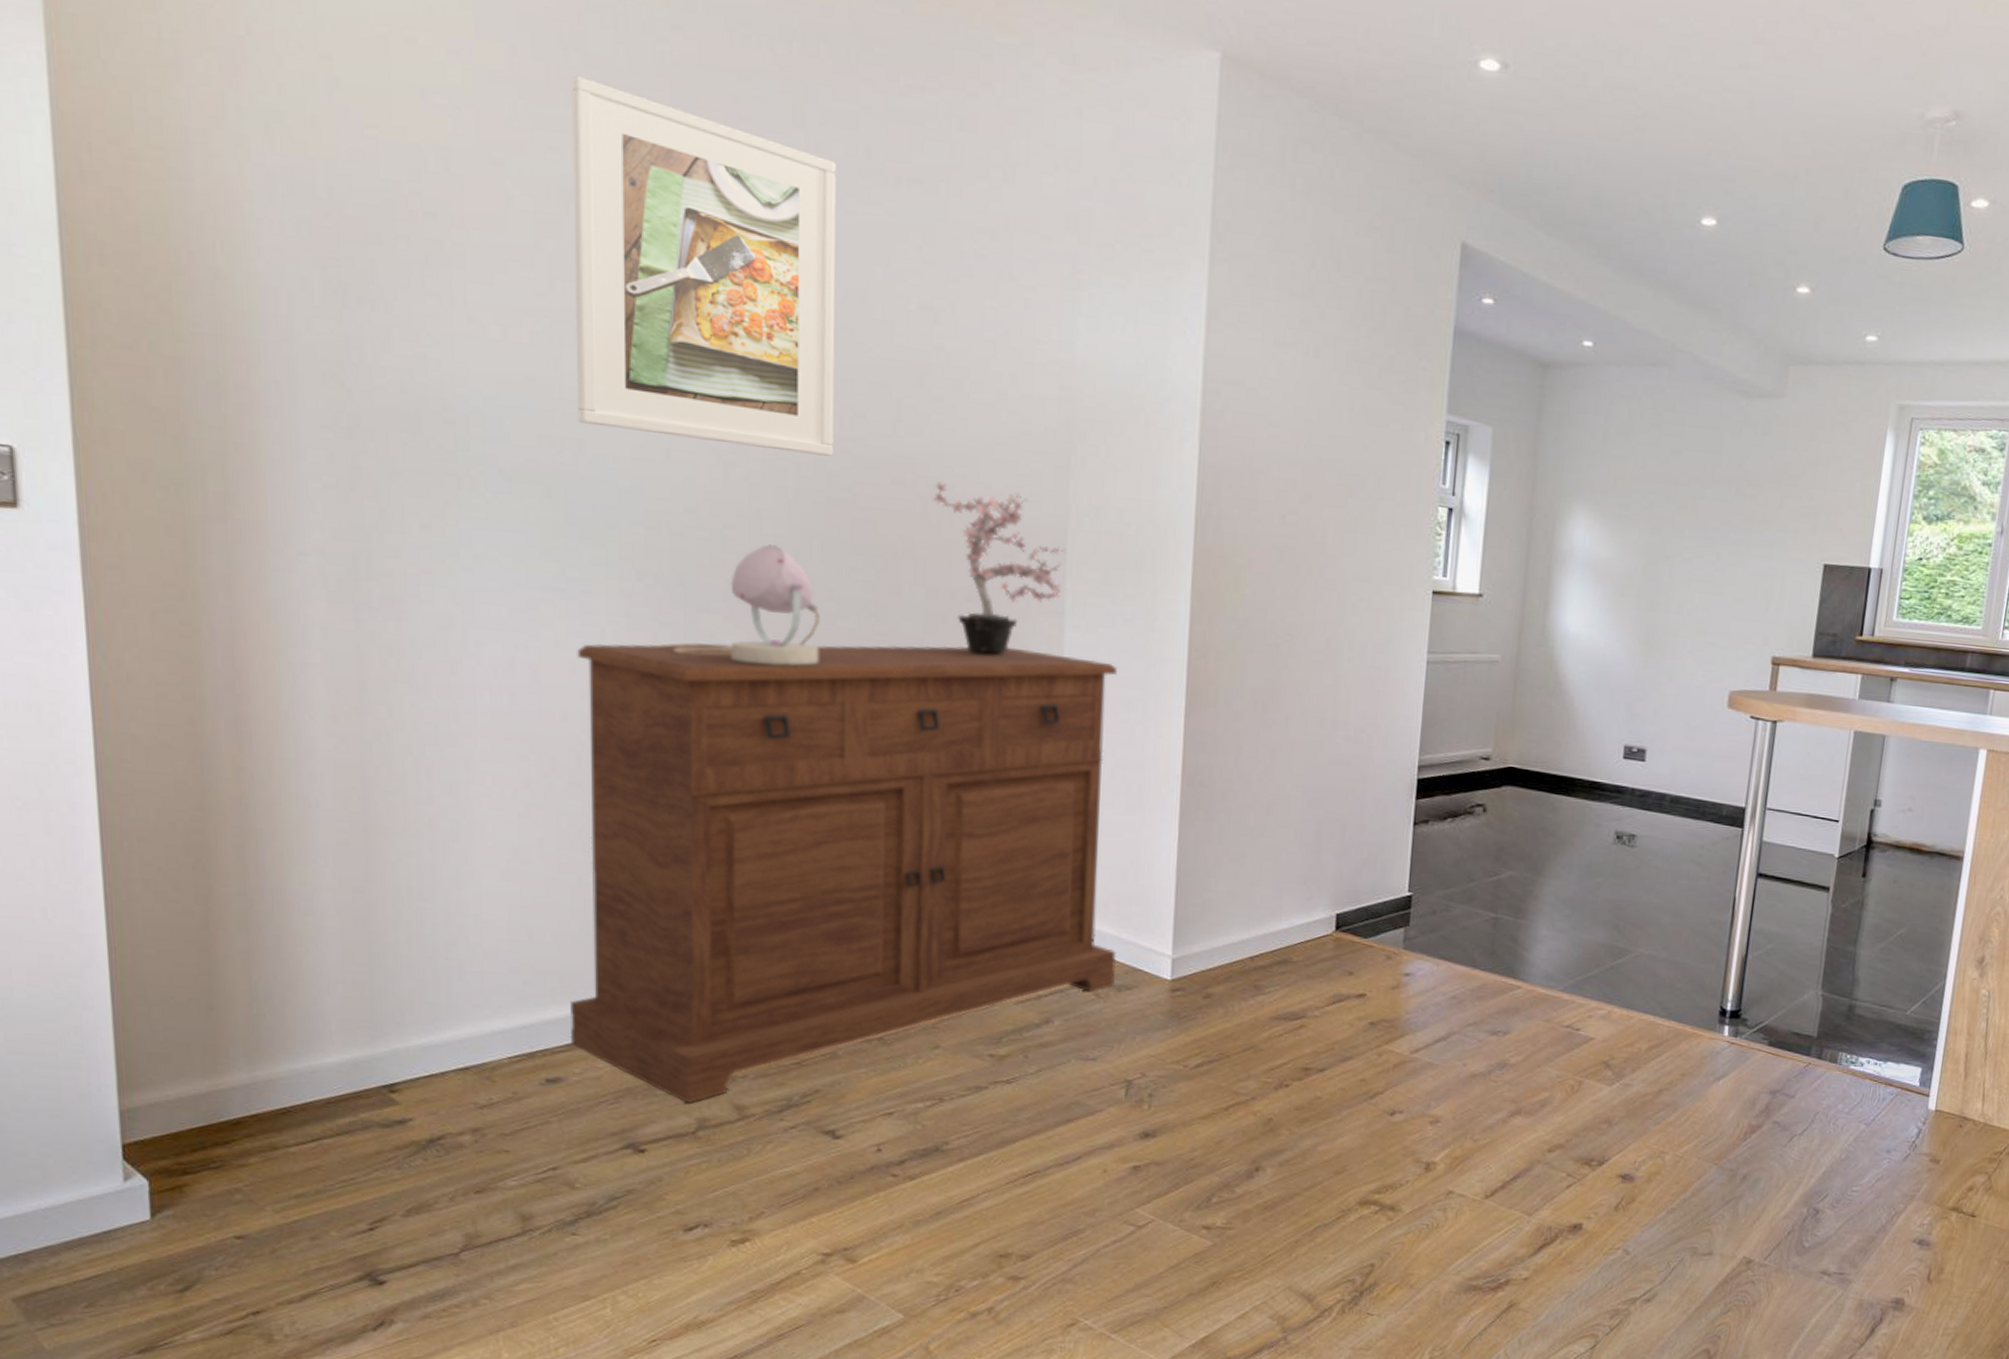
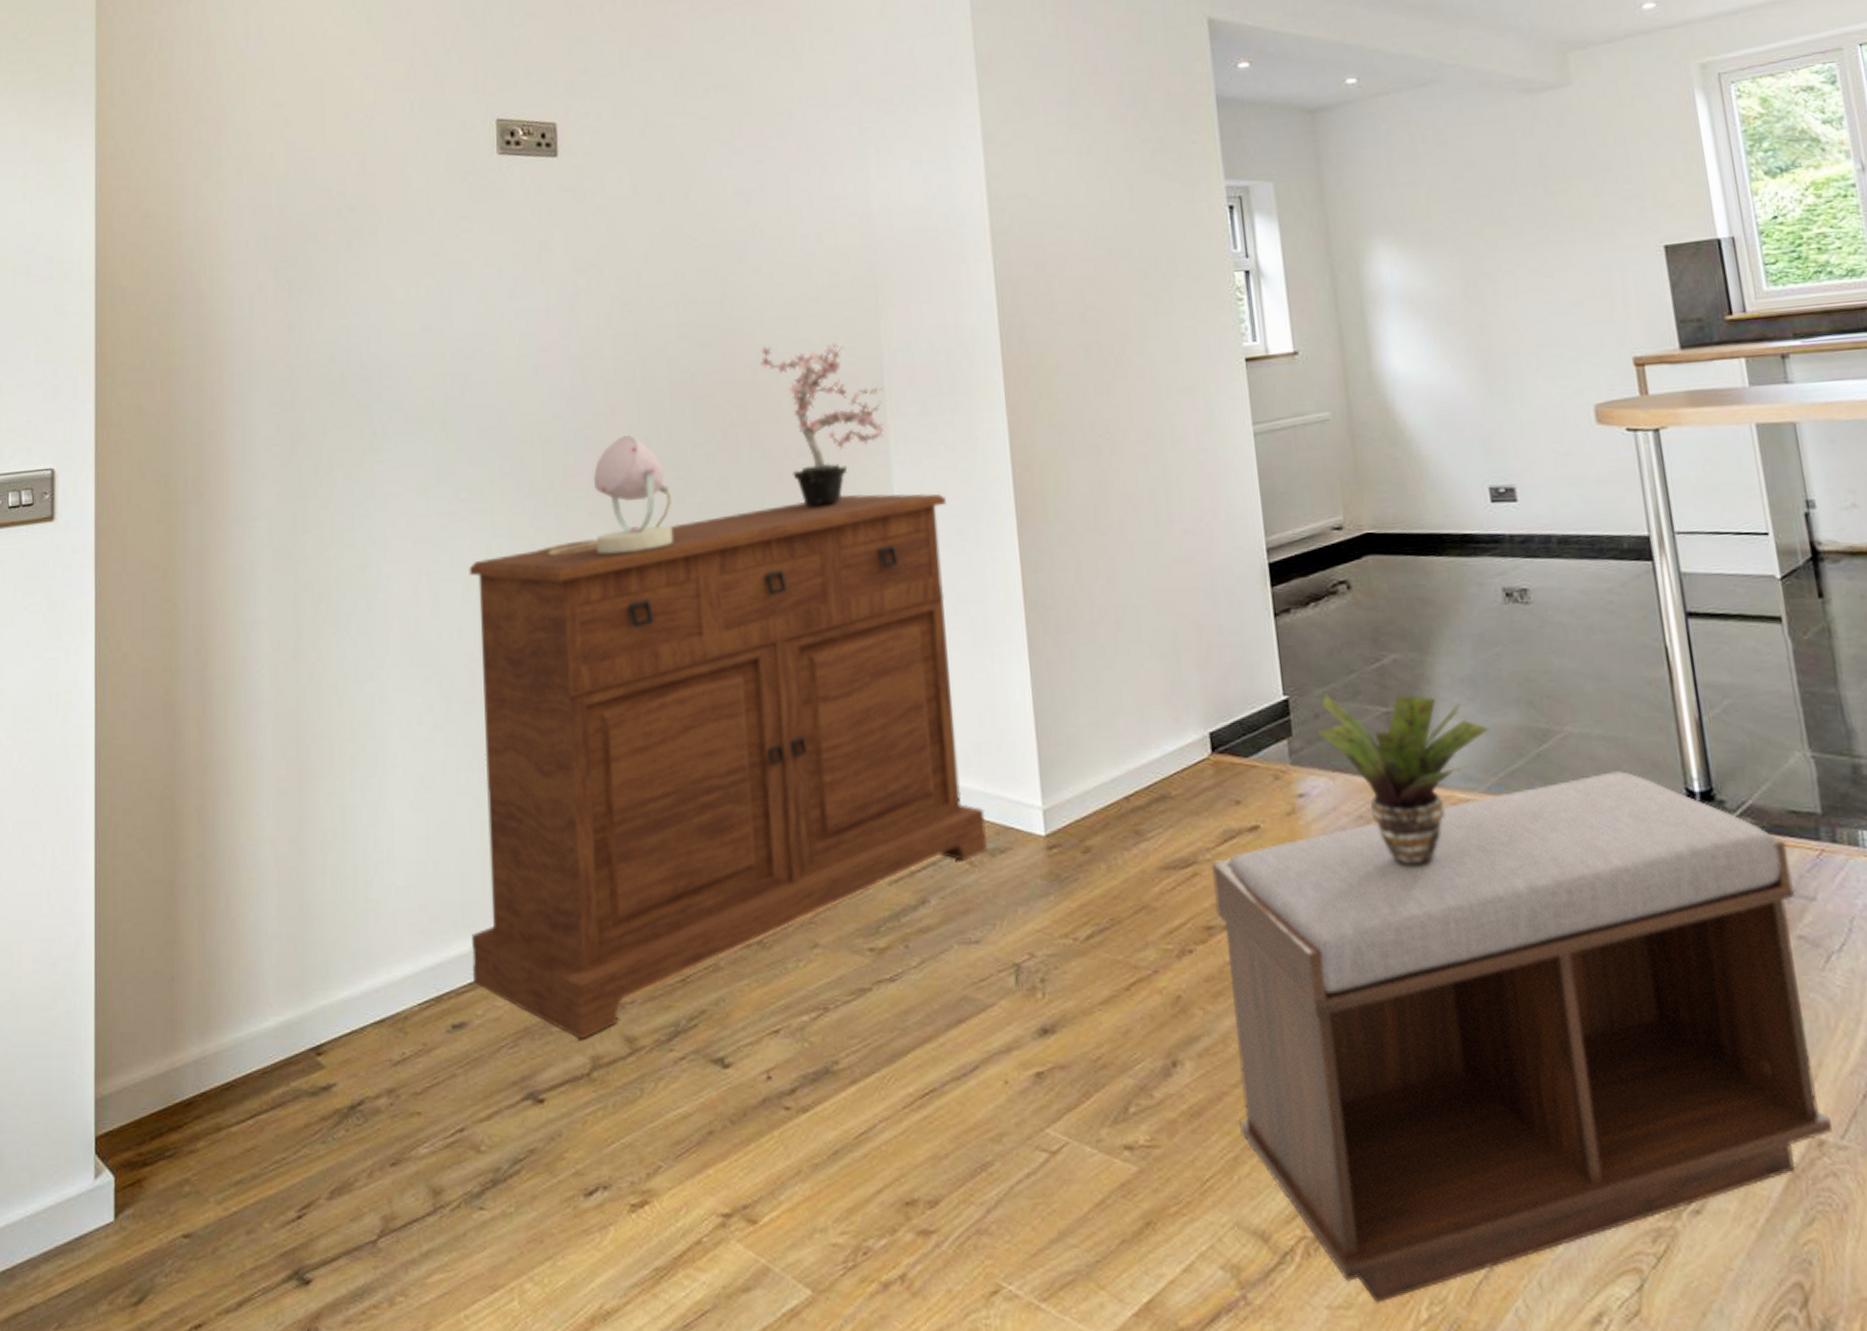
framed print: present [571,75,836,456] -> none [453,70,672,358]
bench: none [1304,987,1785,1348] -> present [1211,771,1832,1303]
potted plant: none [1432,895,1578,1042] -> present [1317,694,1490,869]

